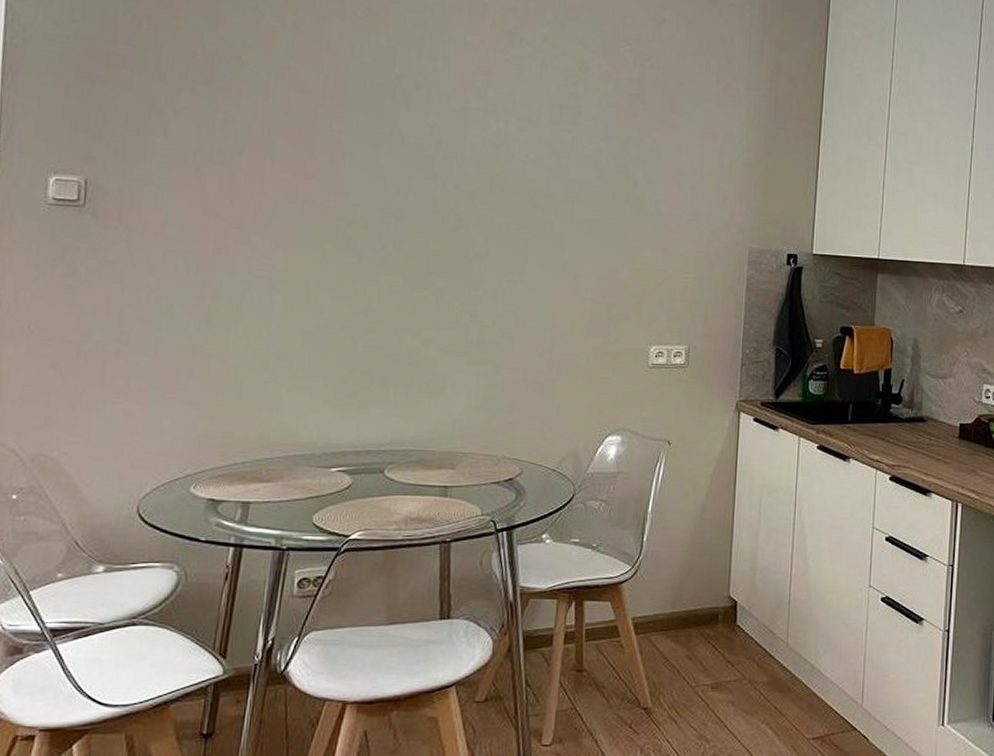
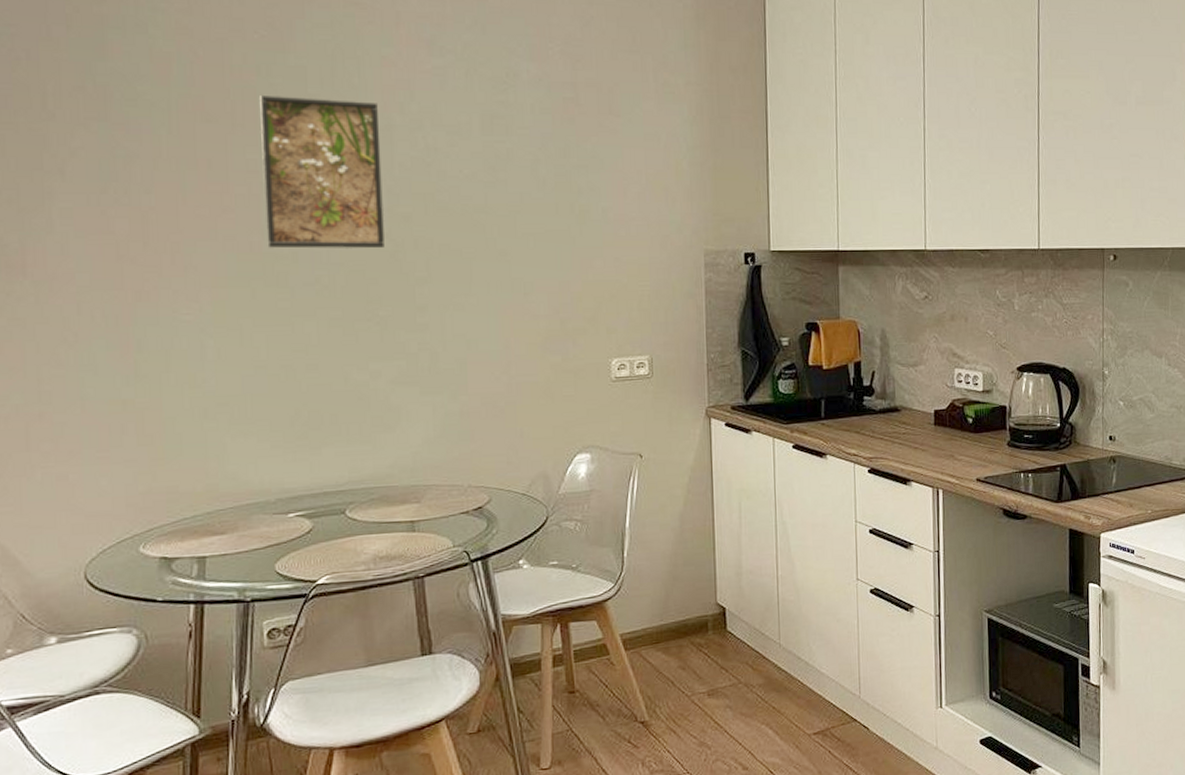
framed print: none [341,71,457,222] -> present [260,94,384,249]

